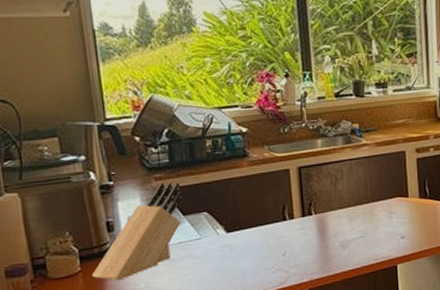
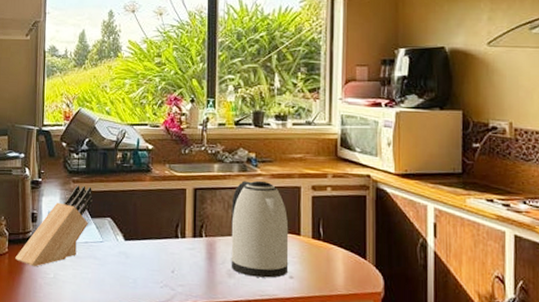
kettle: none [339,150,400,244] -> present [231,180,289,278]

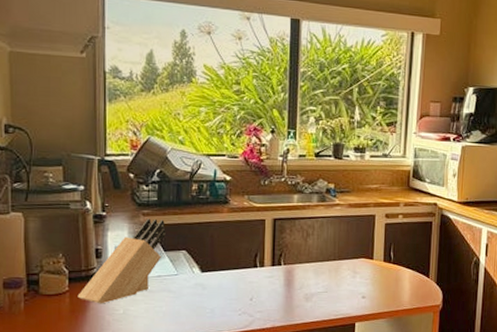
kettle: present [231,180,289,278] -> none [308,210,363,299]

